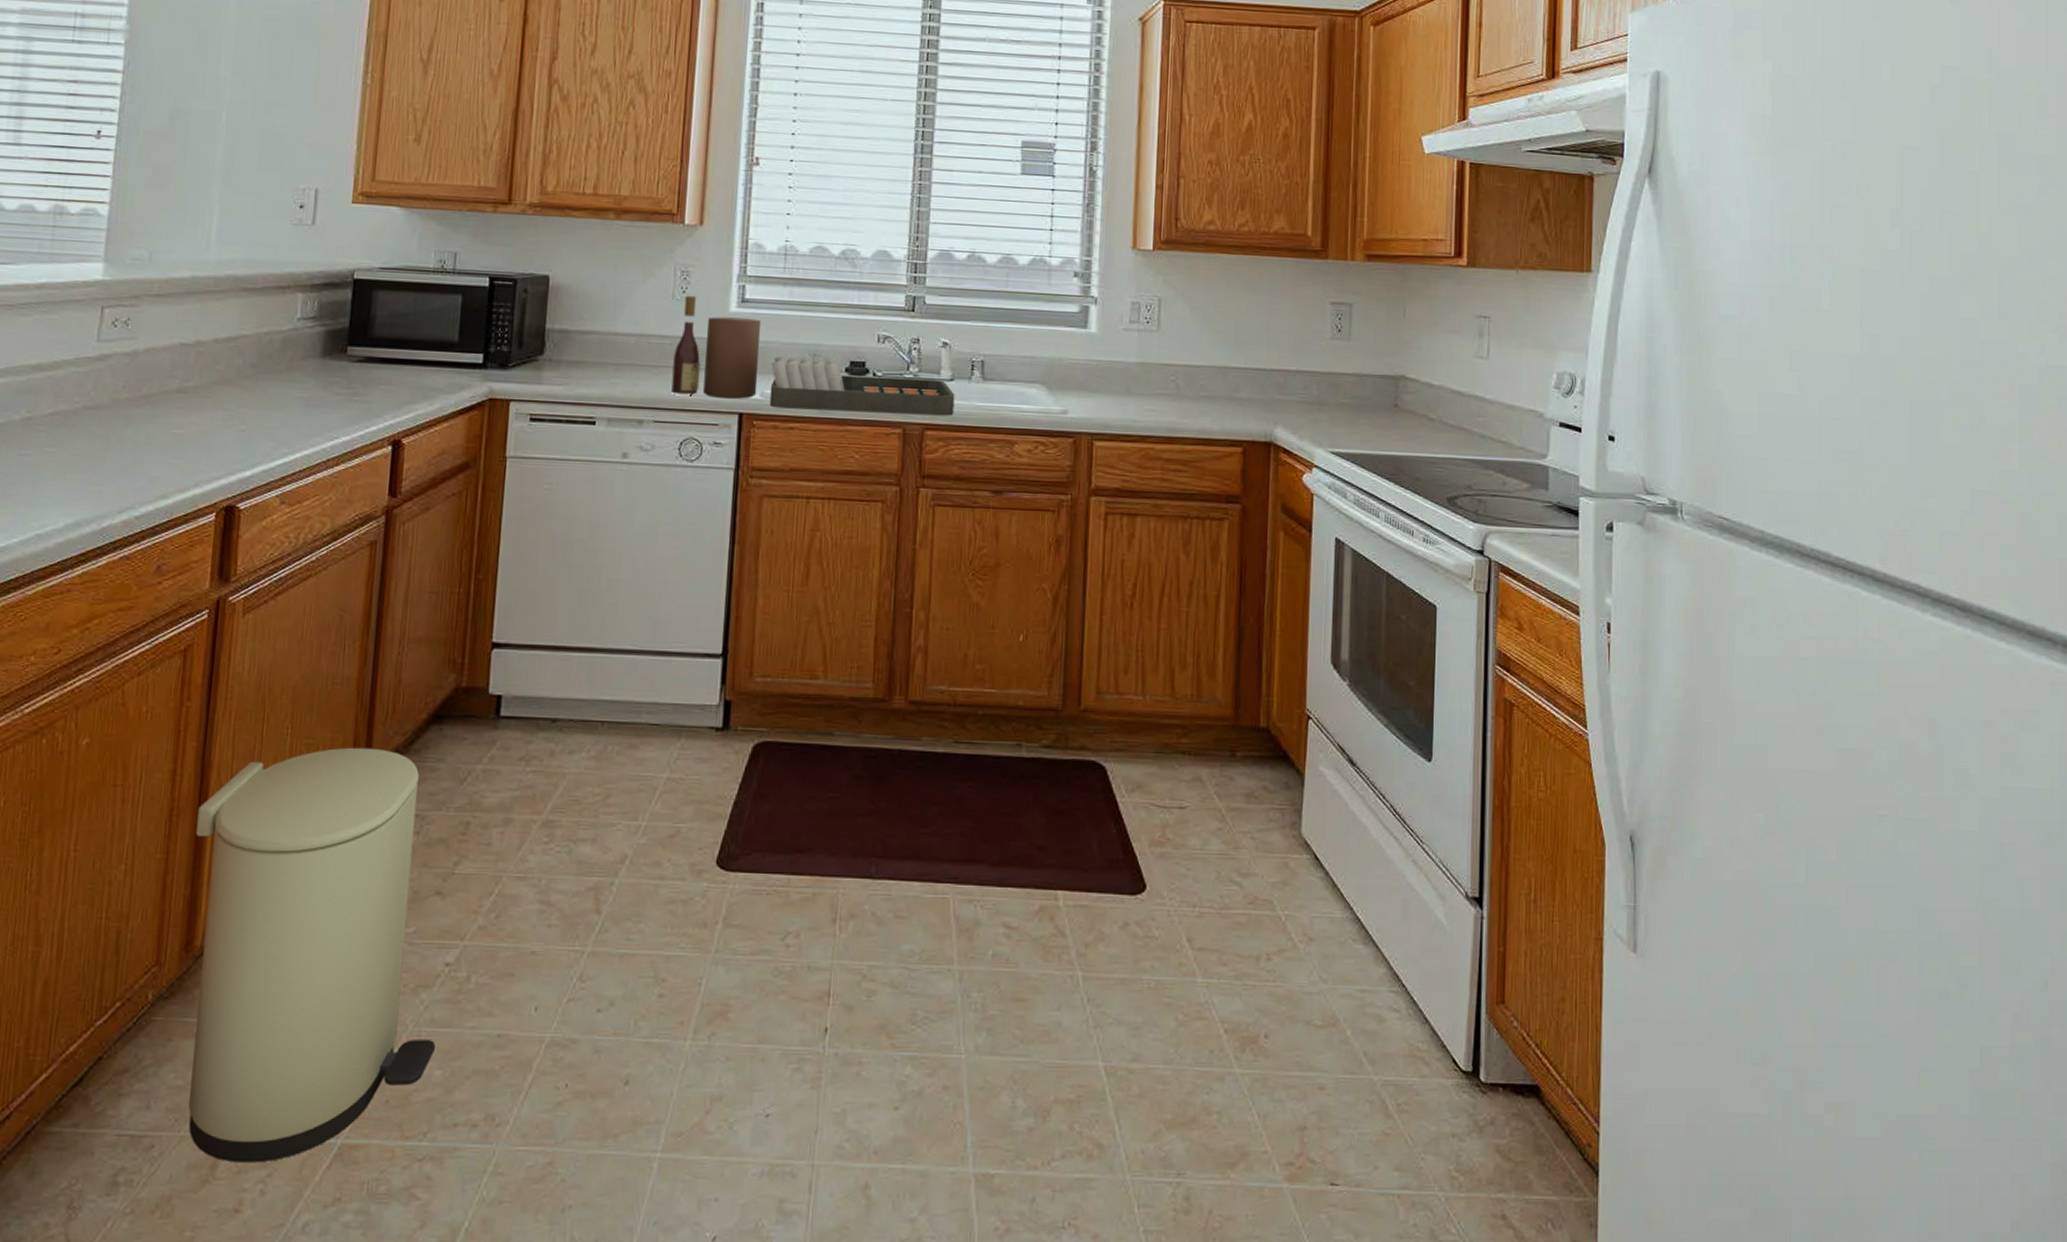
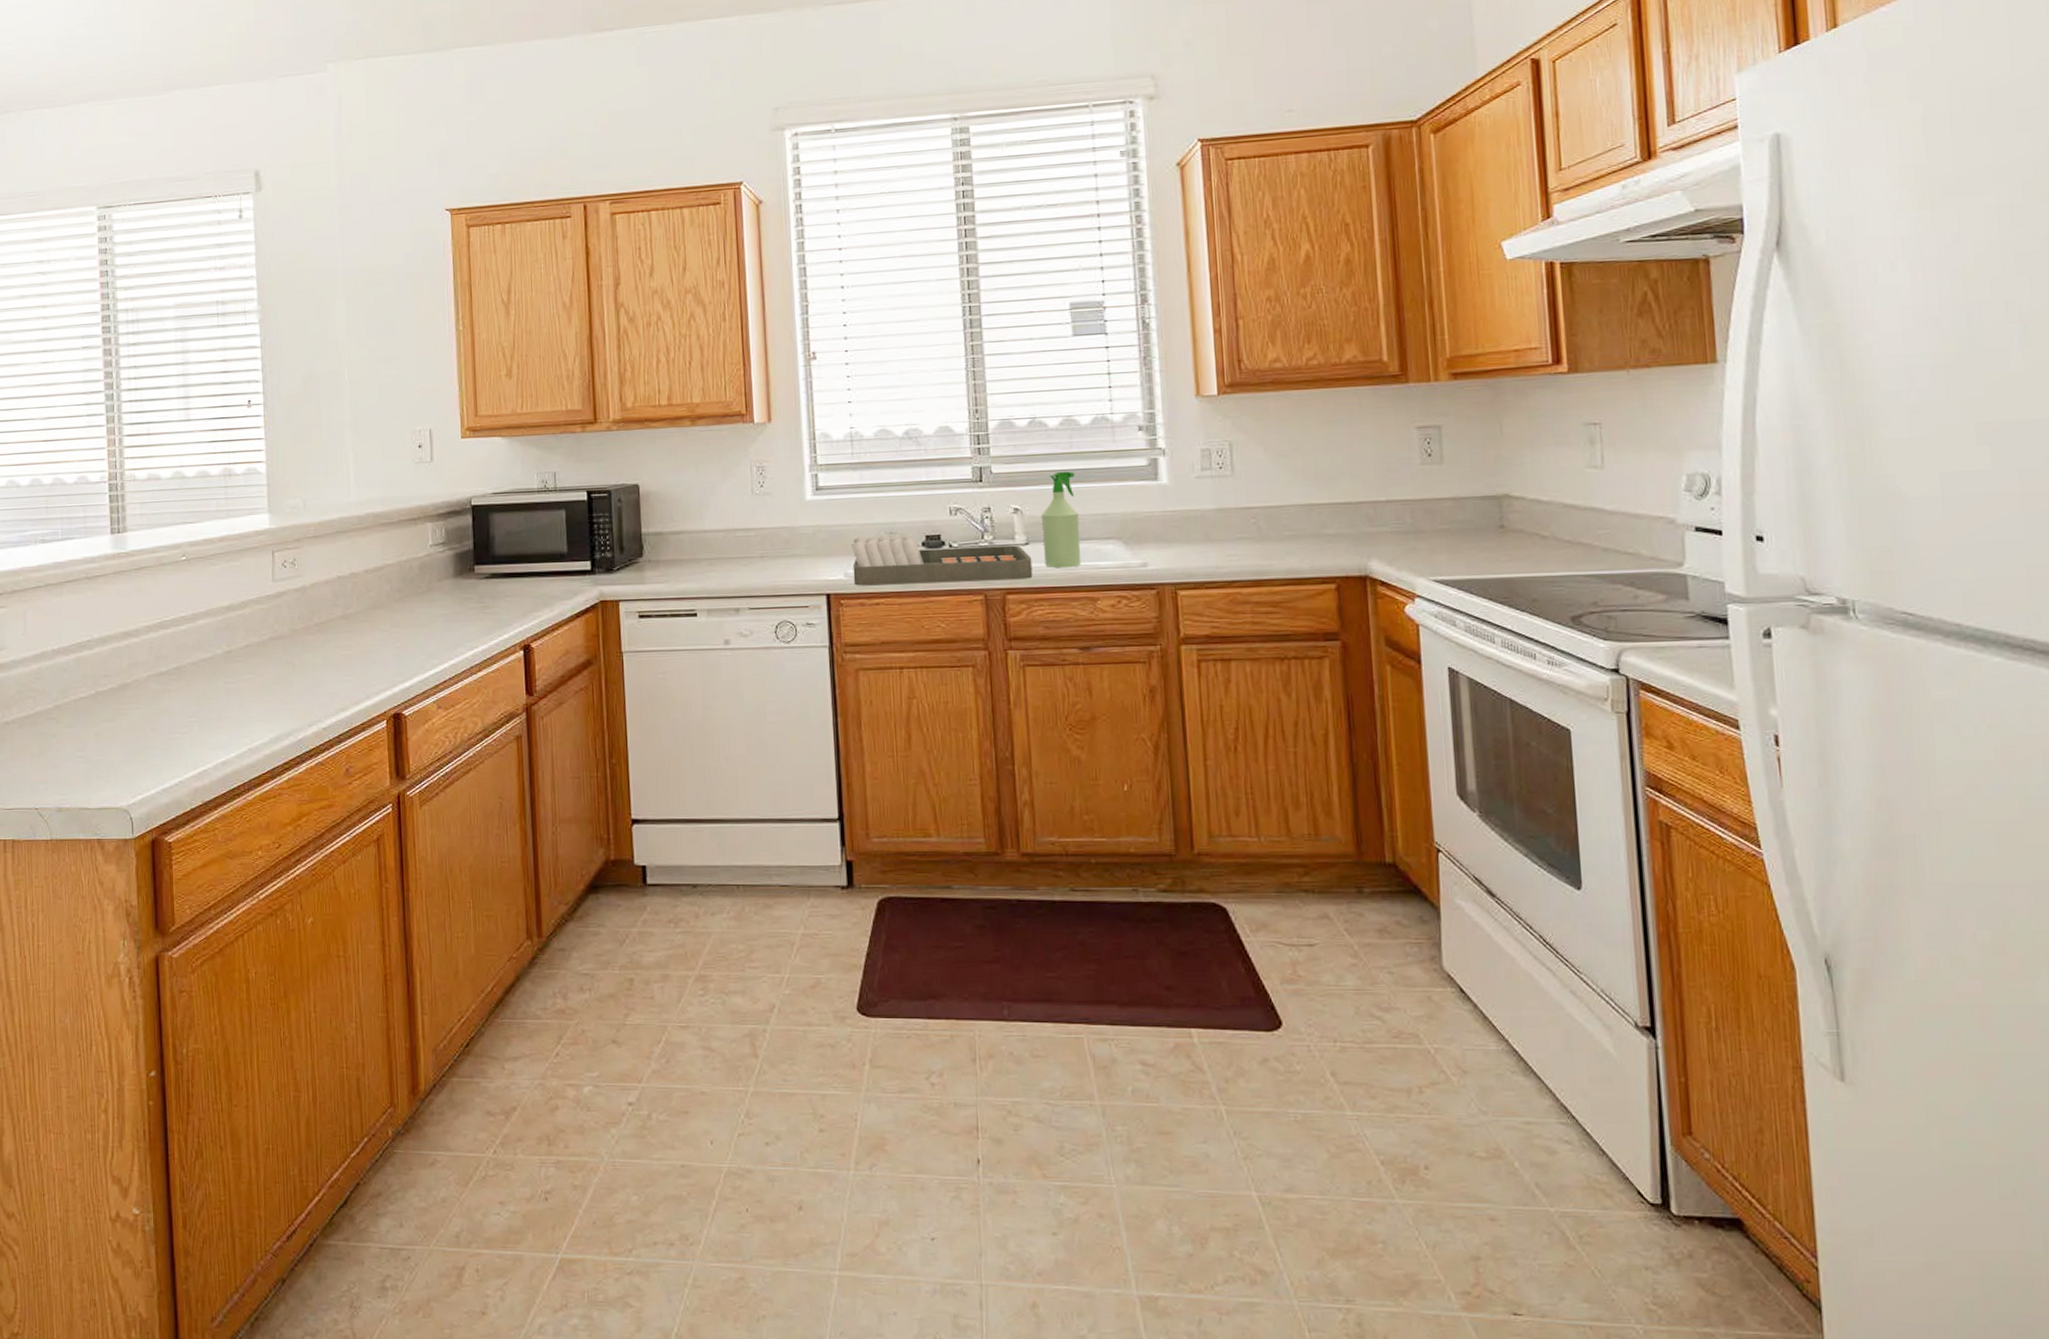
pedal bin: present [188,747,436,1163] -> none [407,916,630,1273]
wine bottle: present [671,295,701,395] -> none [760,488,787,582]
canister: present [703,316,762,400] -> none [787,504,841,583]
spray bottle: none [967,309,1007,409] -> present [1040,471,1082,569]

